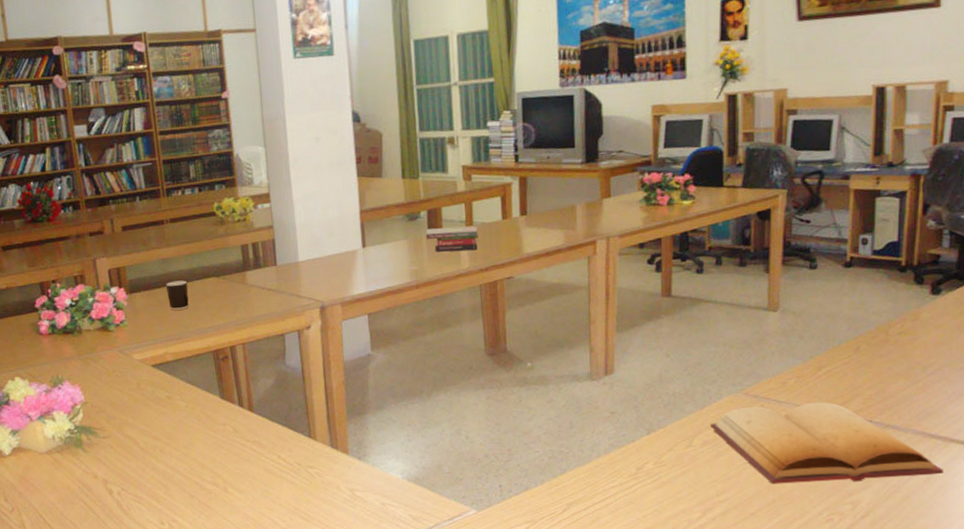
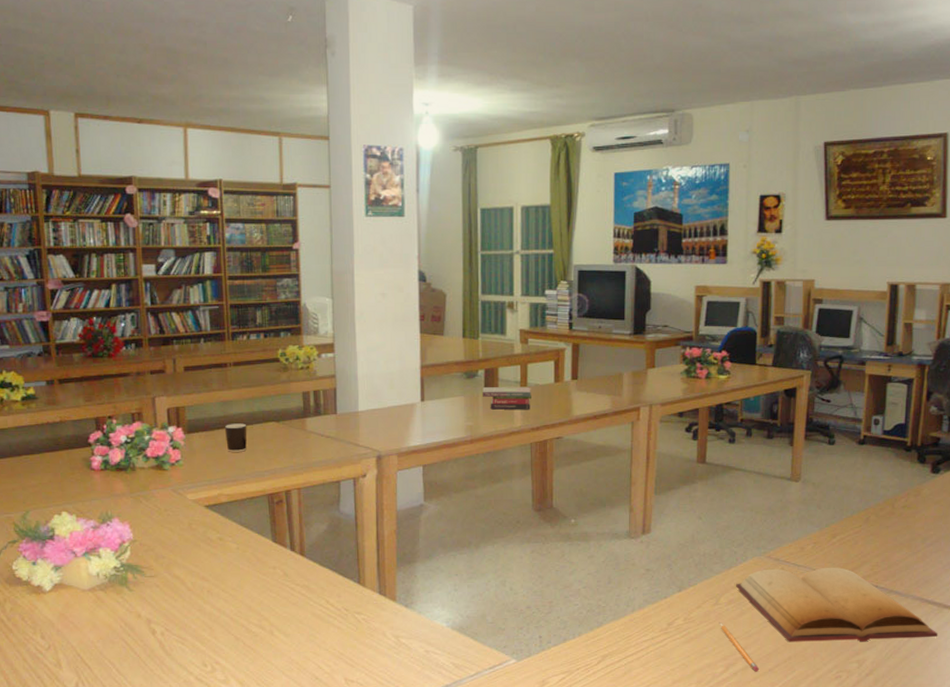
pencil: none [693,465,739,517] -> present [719,622,759,672]

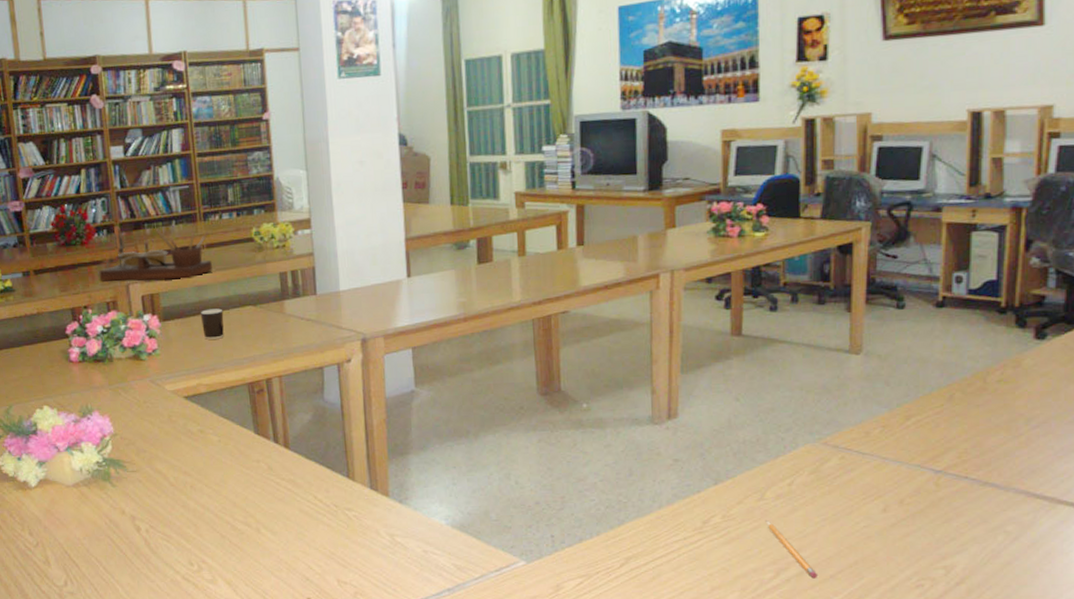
desk organizer: none [125,341,238,395] -> present [99,226,212,282]
books: present [483,387,531,410] -> none [475,256,531,284]
bible: present [735,567,938,642] -> none [784,454,1051,545]

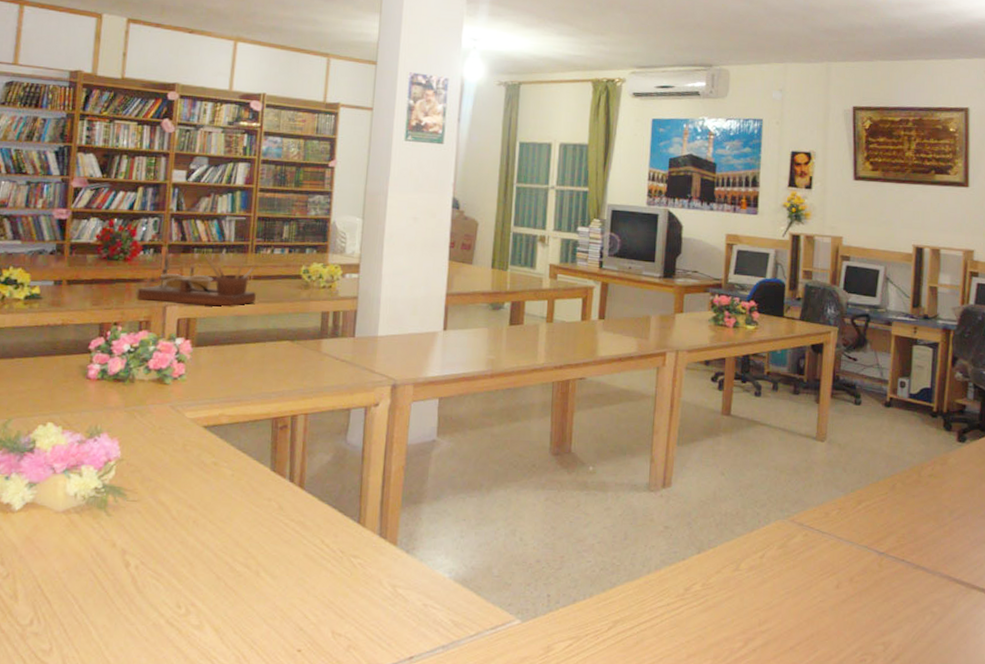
mug: present [200,308,224,340] -> none [234,339,260,370]
pencil: present [765,520,817,579] -> none [738,591,779,650]

